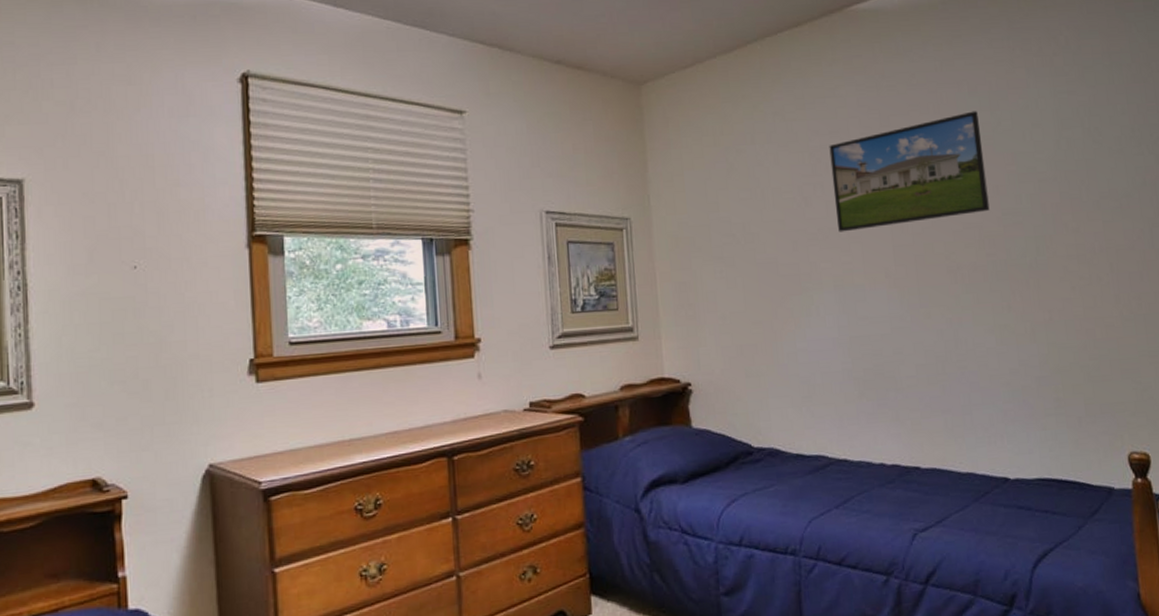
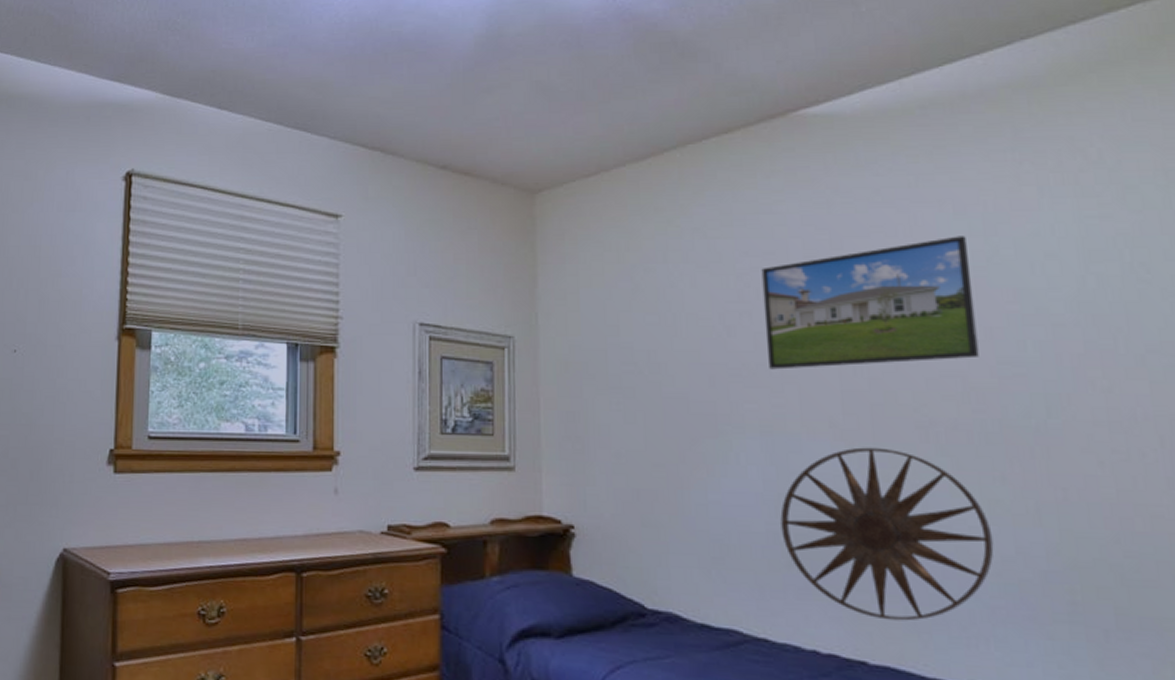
wall art: none [852,291,1005,431] -> present [780,447,994,621]

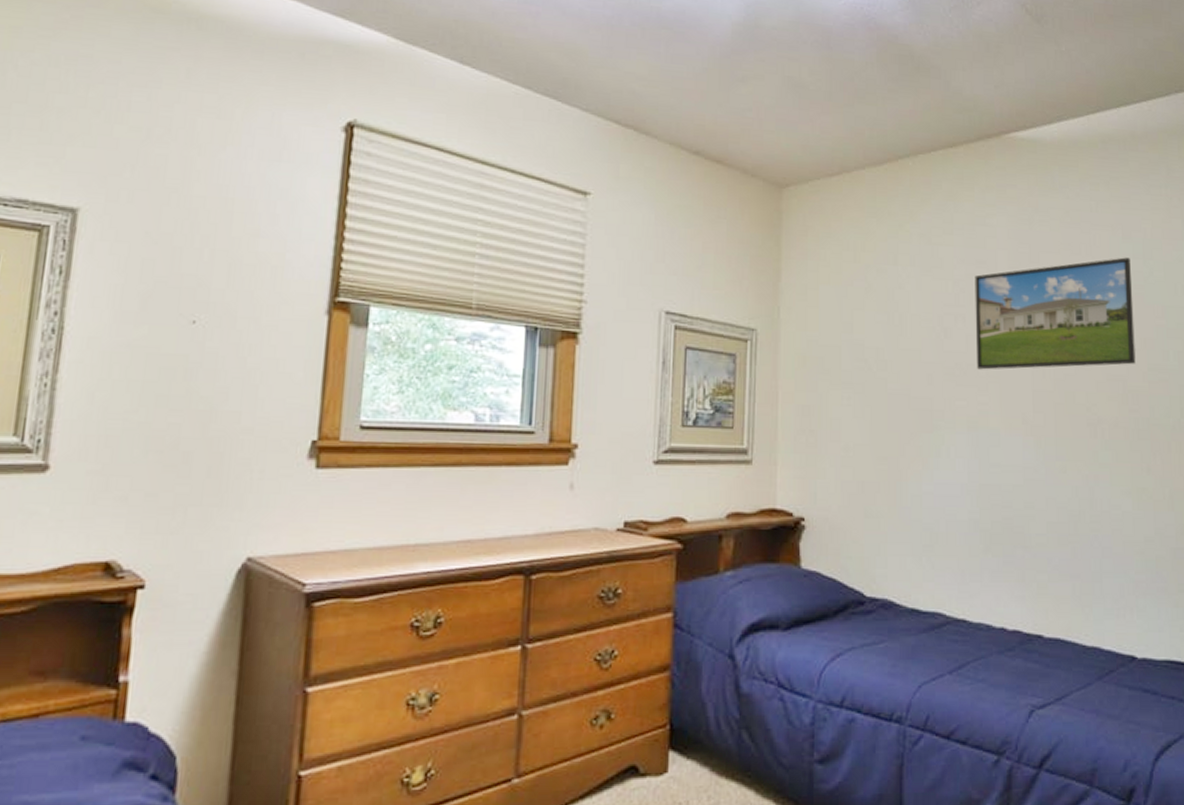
wall art: present [780,447,994,621] -> none [981,442,1140,597]

